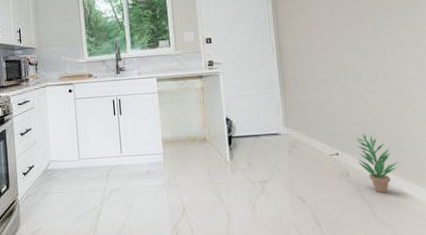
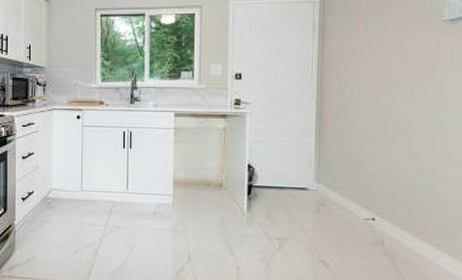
potted plant: present [356,132,399,193] -> none [396,198,447,269]

